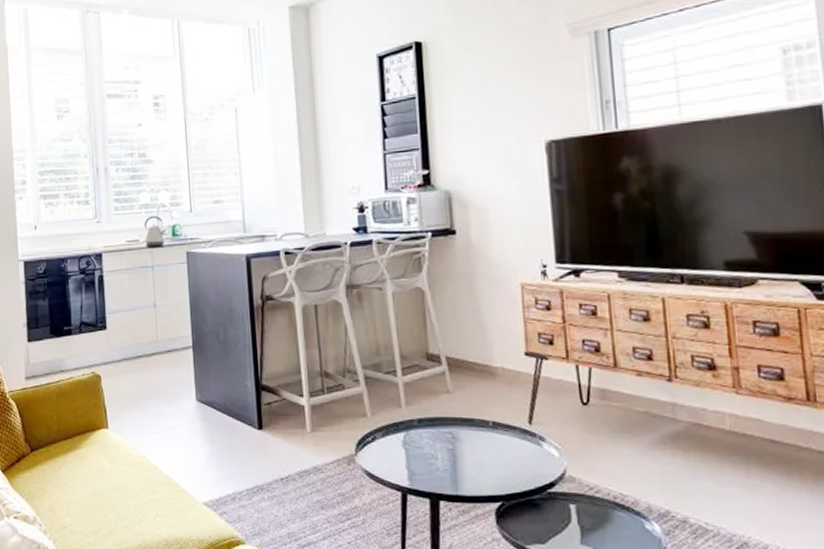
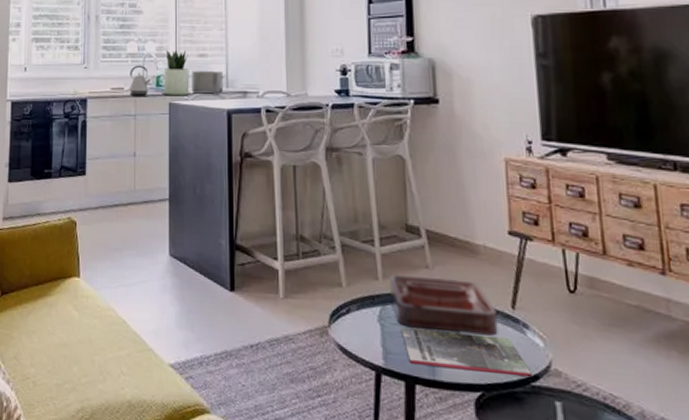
planter: none [178,198,208,245] -> present [162,50,191,96]
toaster: none [208,216,241,241] -> present [192,70,224,94]
decorative tray: none [412,400,516,450] -> present [390,274,498,336]
magazine: none [425,449,548,485] -> present [401,327,532,378]

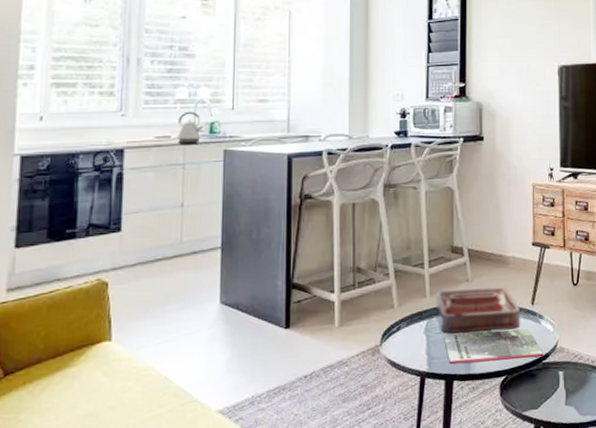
planter: present [162,50,191,96] -> none [216,96,249,143]
toaster: present [192,70,224,94] -> none [250,115,285,140]

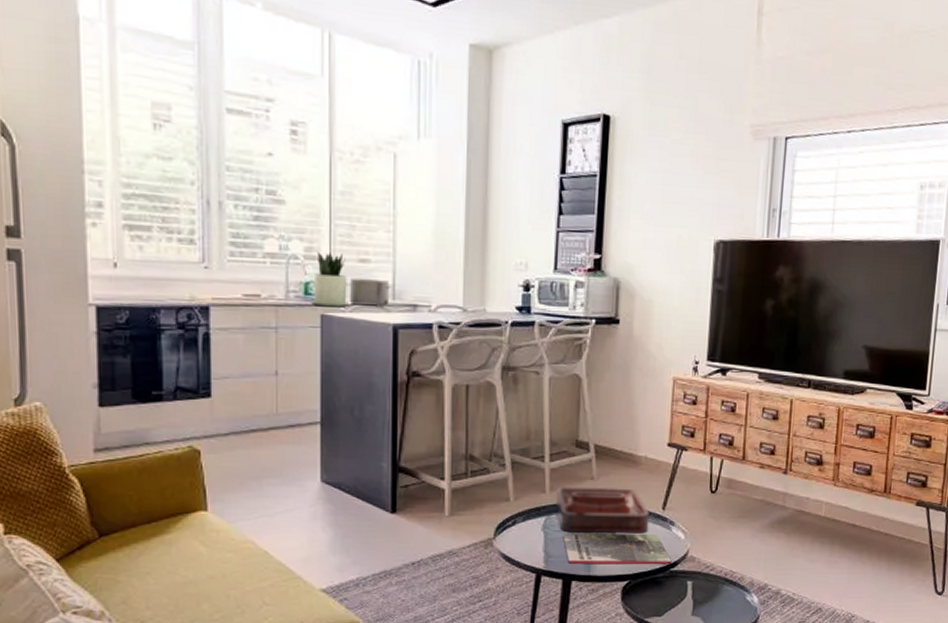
kettle: present [176,111,203,144] -> none [267,267,297,305]
planter: none [216,96,249,143] -> present [311,252,349,308]
toaster: none [250,115,285,140] -> present [350,277,390,306]

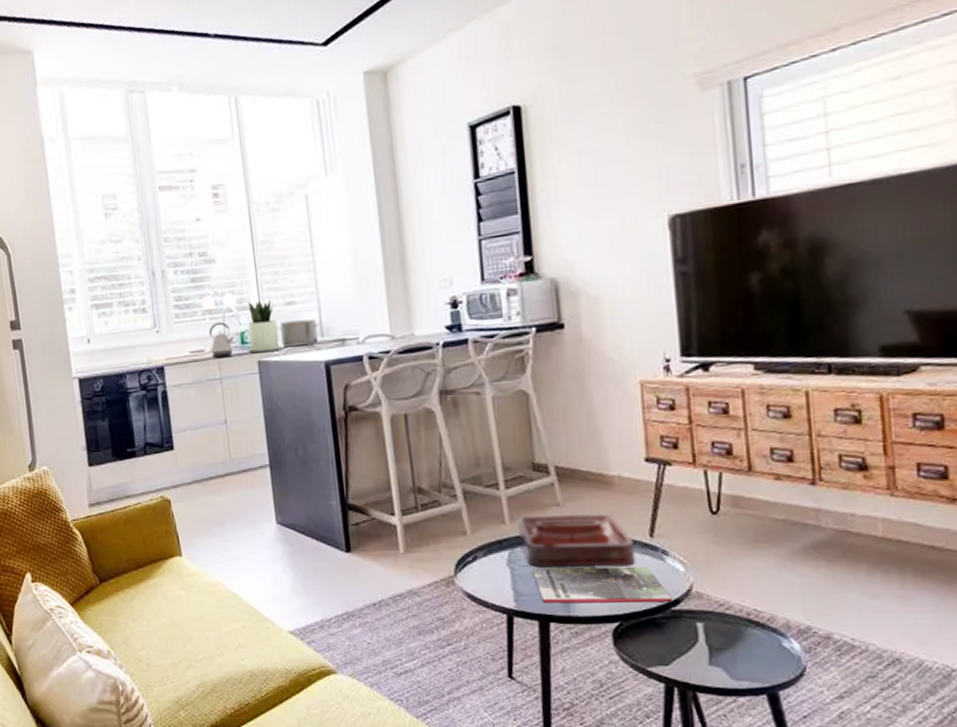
kettle: none [267,267,297,305] -> present [209,321,234,358]

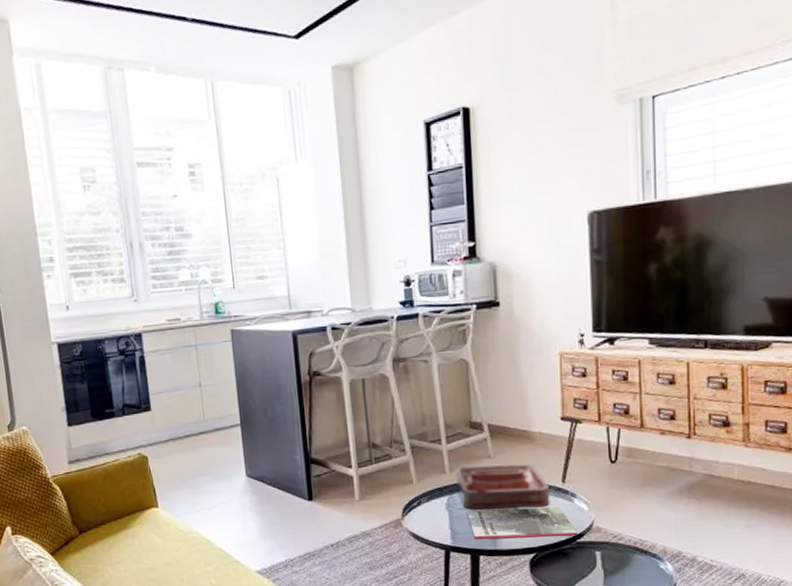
kettle: present [209,321,234,358] -> none [185,293,209,326]
planter: present [247,300,282,354] -> none [221,274,253,323]
toaster: present [280,319,318,348] -> none [252,292,286,318]

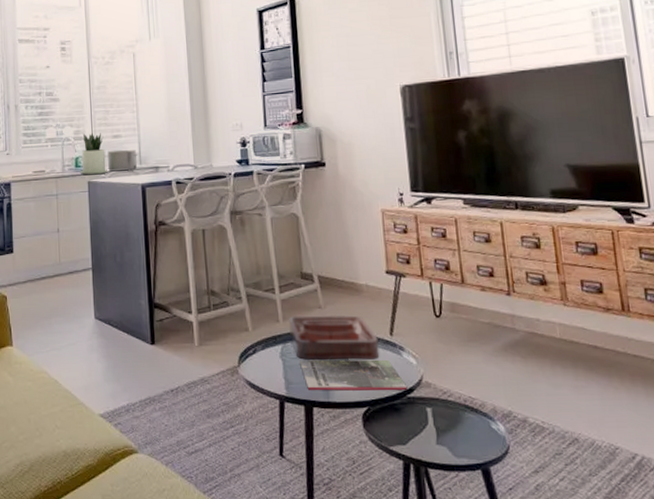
planter: none [221,274,253,323] -> present [81,133,108,175]
toaster: none [252,292,286,318] -> present [108,149,137,172]

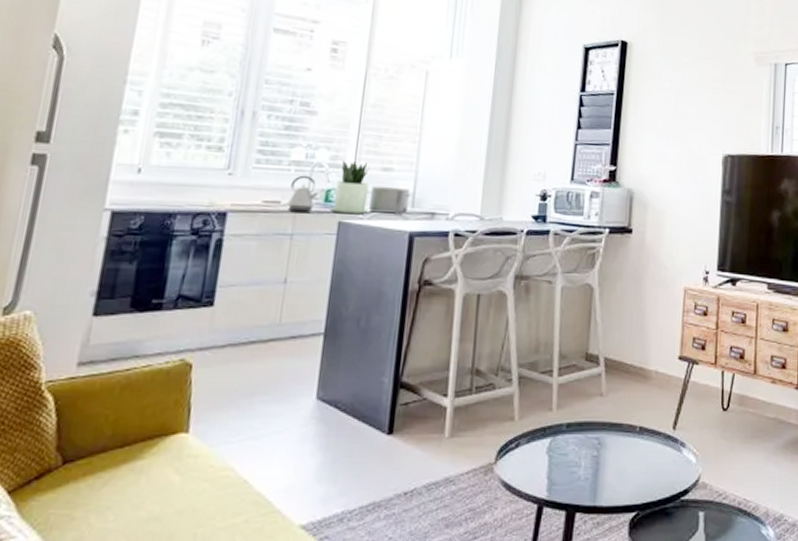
kettle: none [49,148,70,177] -> present [287,175,318,212]
decorative tray: present [289,314,380,360] -> none [562,404,660,457]
magazine: present [300,359,408,391] -> none [568,456,683,493]

